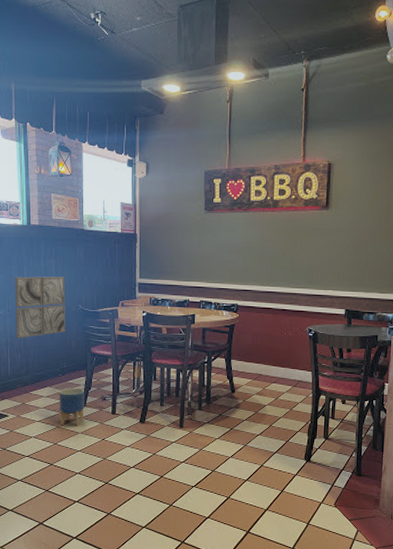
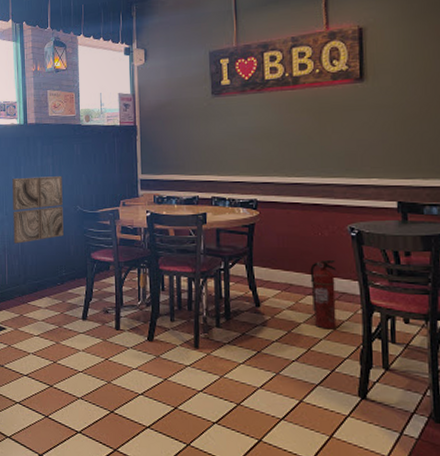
planter: present [59,387,85,426] -> none [58,298,86,343]
fire extinguisher: none [275,354,296,410] -> present [310,259,337,329]

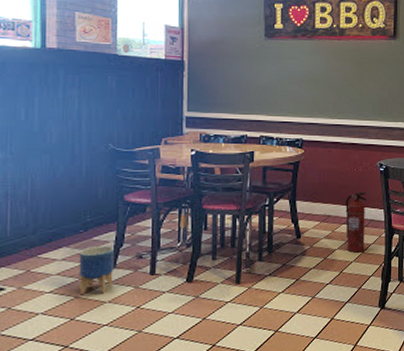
wall art: present [12,176,64,244] -> none [20,110,91,188]
planter: none [58,298,86,343] -> present [79,245,115,294]

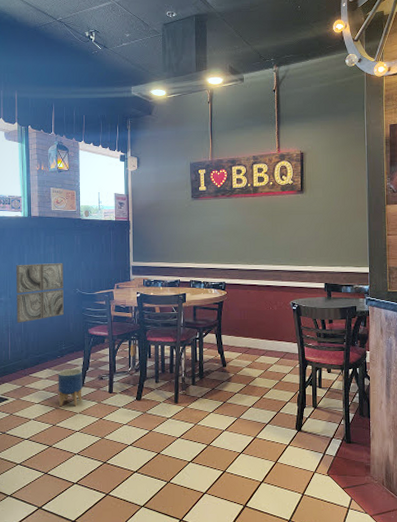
wall art: none [20,110,91,188] -> present [16,263,64,323]
fire extinguisher: present [345,191,367,253] -> none [263,327,282,381]

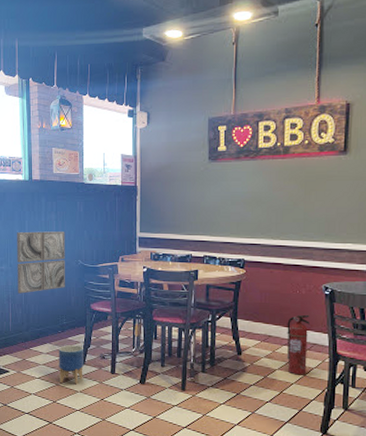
fire extinguisher: none [263,327,282,381] -> present [287,314,310,375]

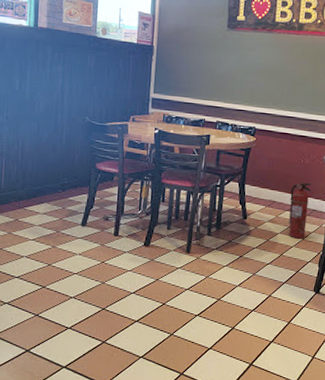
wall art: present [17,231,65,294] -> none [13,82,72,149]
planter: present [58,344,84,385] -> none [56,205,86,247]

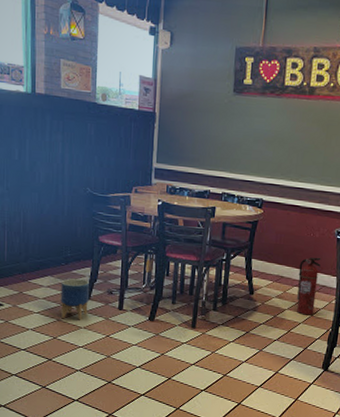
planter: none [56,205,86,247] -> present [60,278,90,320]

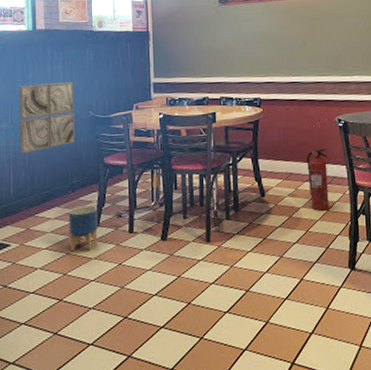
wall art: none [15,151,73,221] -> present [19,82,75,154]

